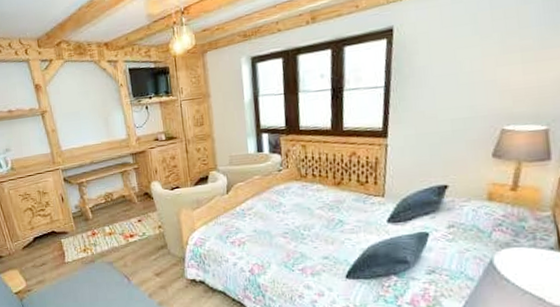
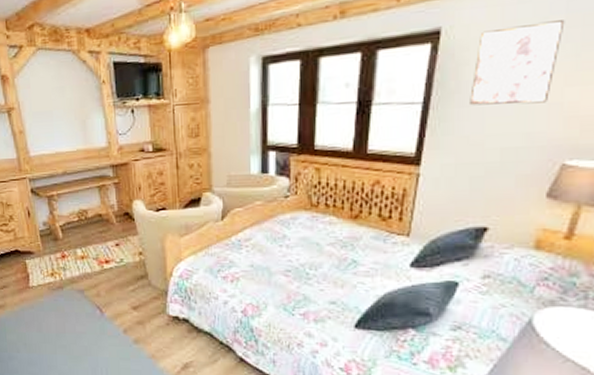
wall art: none [422,15,491,87] -> present [470,20,565,106]

